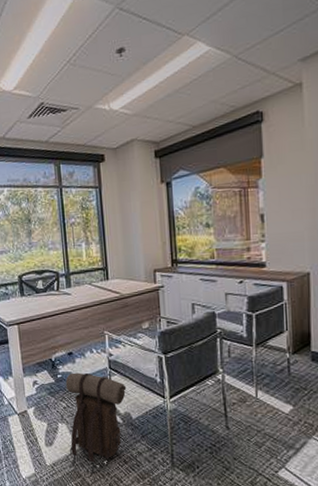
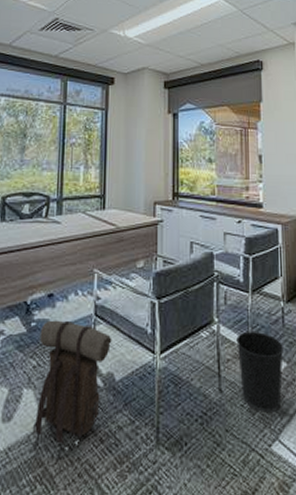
wastebasket: none [241,379,291,446] -> present [236,331,285,412]

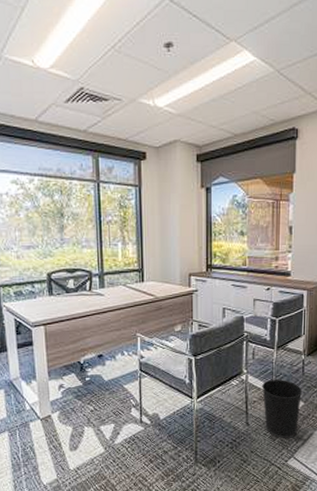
backpack: present [32,320,112,461] -> none [94,375,156,476]

